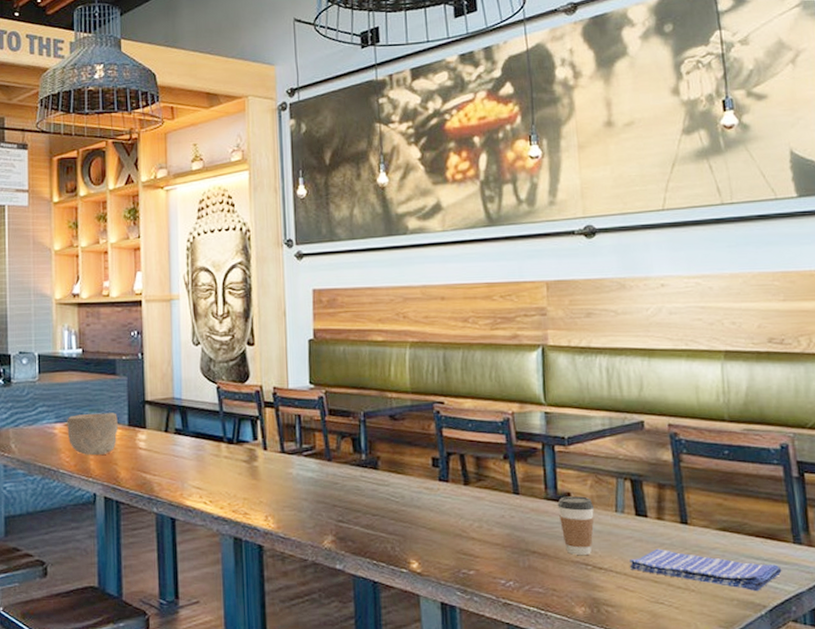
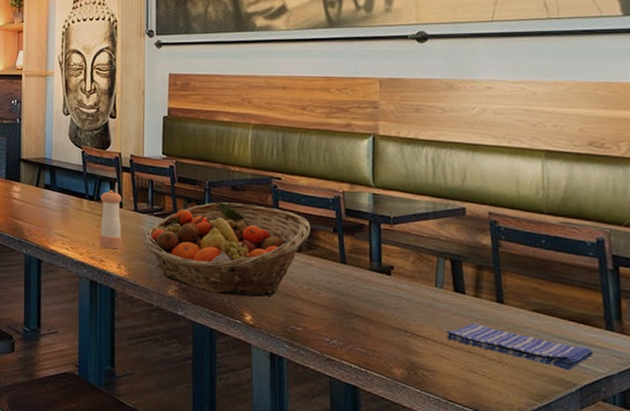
pepper shaker: none [241,430,269,499] -> present [99,190,122,249]
fruit basket: none [294,434,479,541] -> present [144,202,311,297]
coffee cup: present [557,496,595,556] -> none [381,269,416,324]

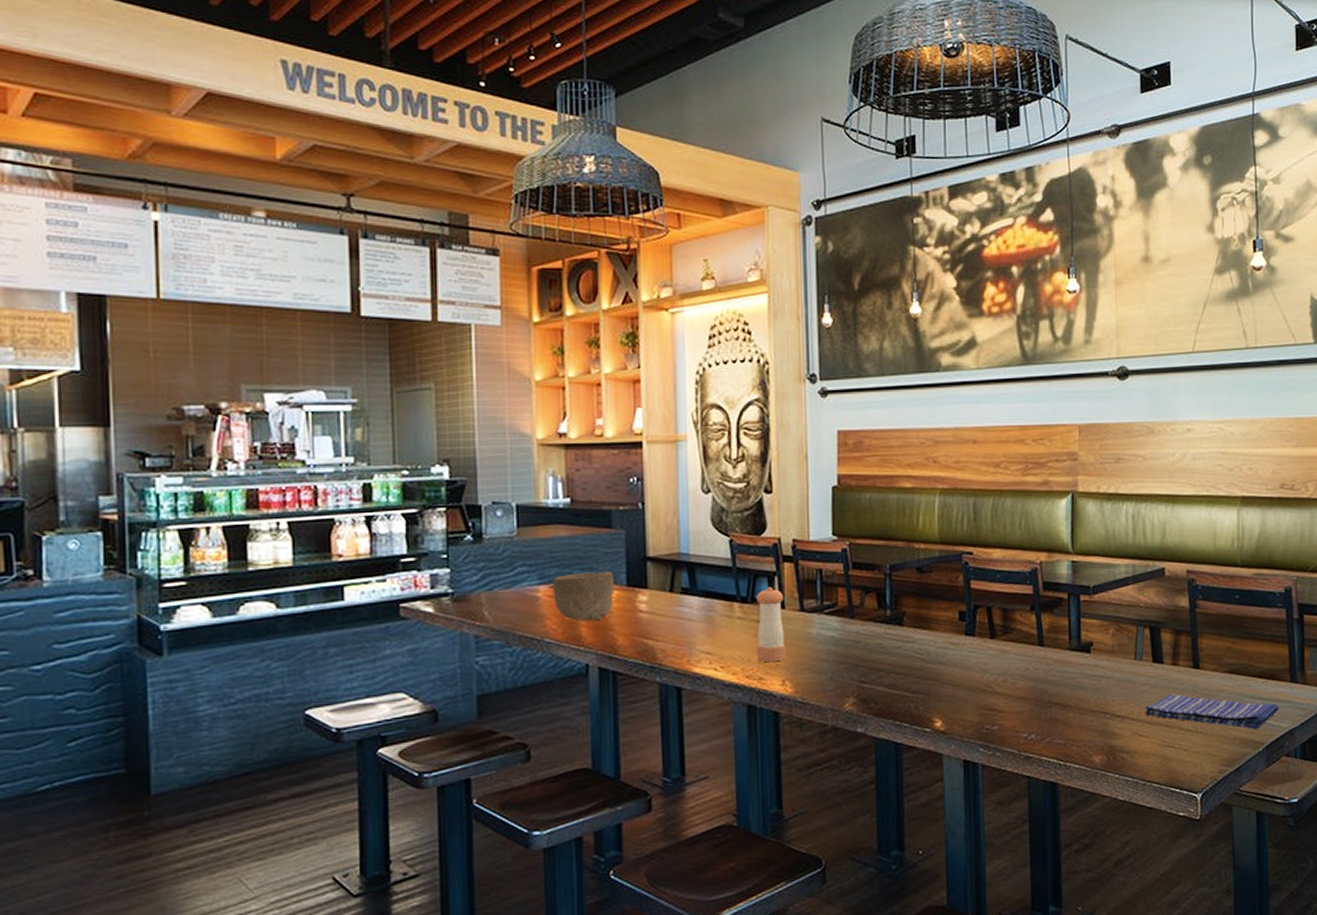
fruit basket: present [144,202,311,297] -> none [814,587,1006,701]

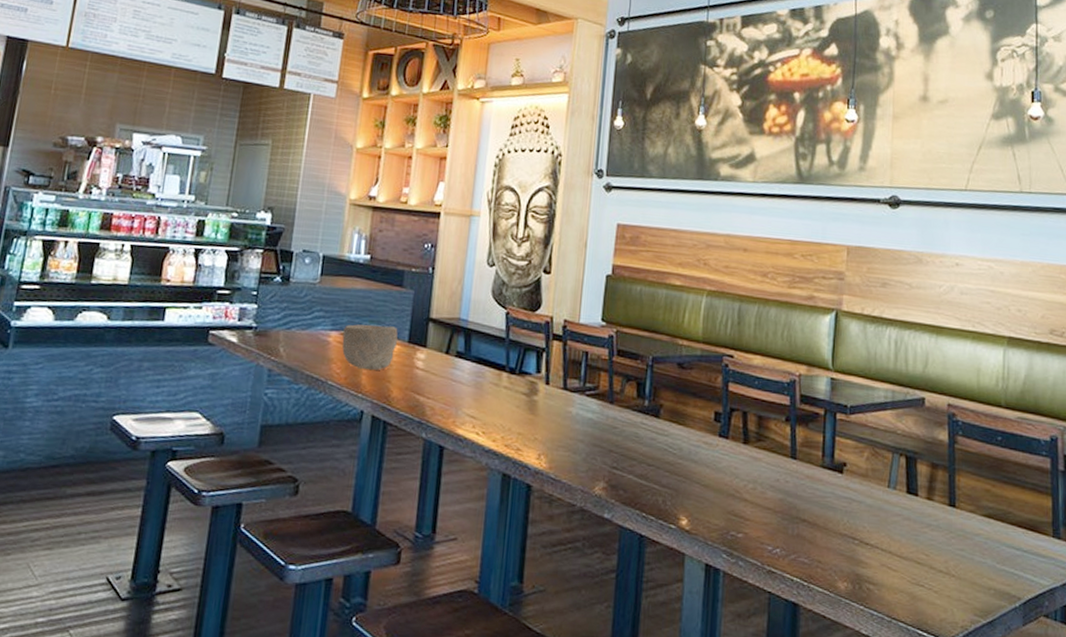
pepper shaker: present [756,587,786,663] -> none [517,362,549,436]
dish towel: present [1145,693,1279,730] -> none [896,529,1039,583]

